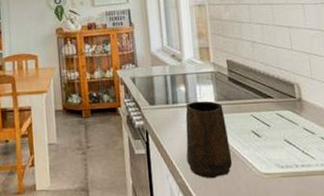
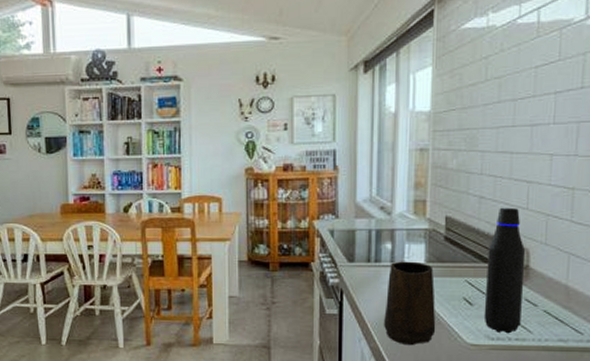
water bottle: none [265,49,304,161] -> present [483,207,526,334]

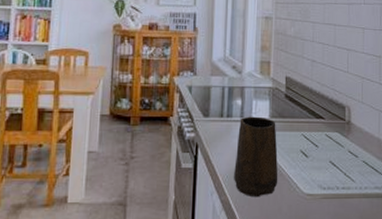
water bottle: present [483,207,526,334] -> none [317,70,348,183]

